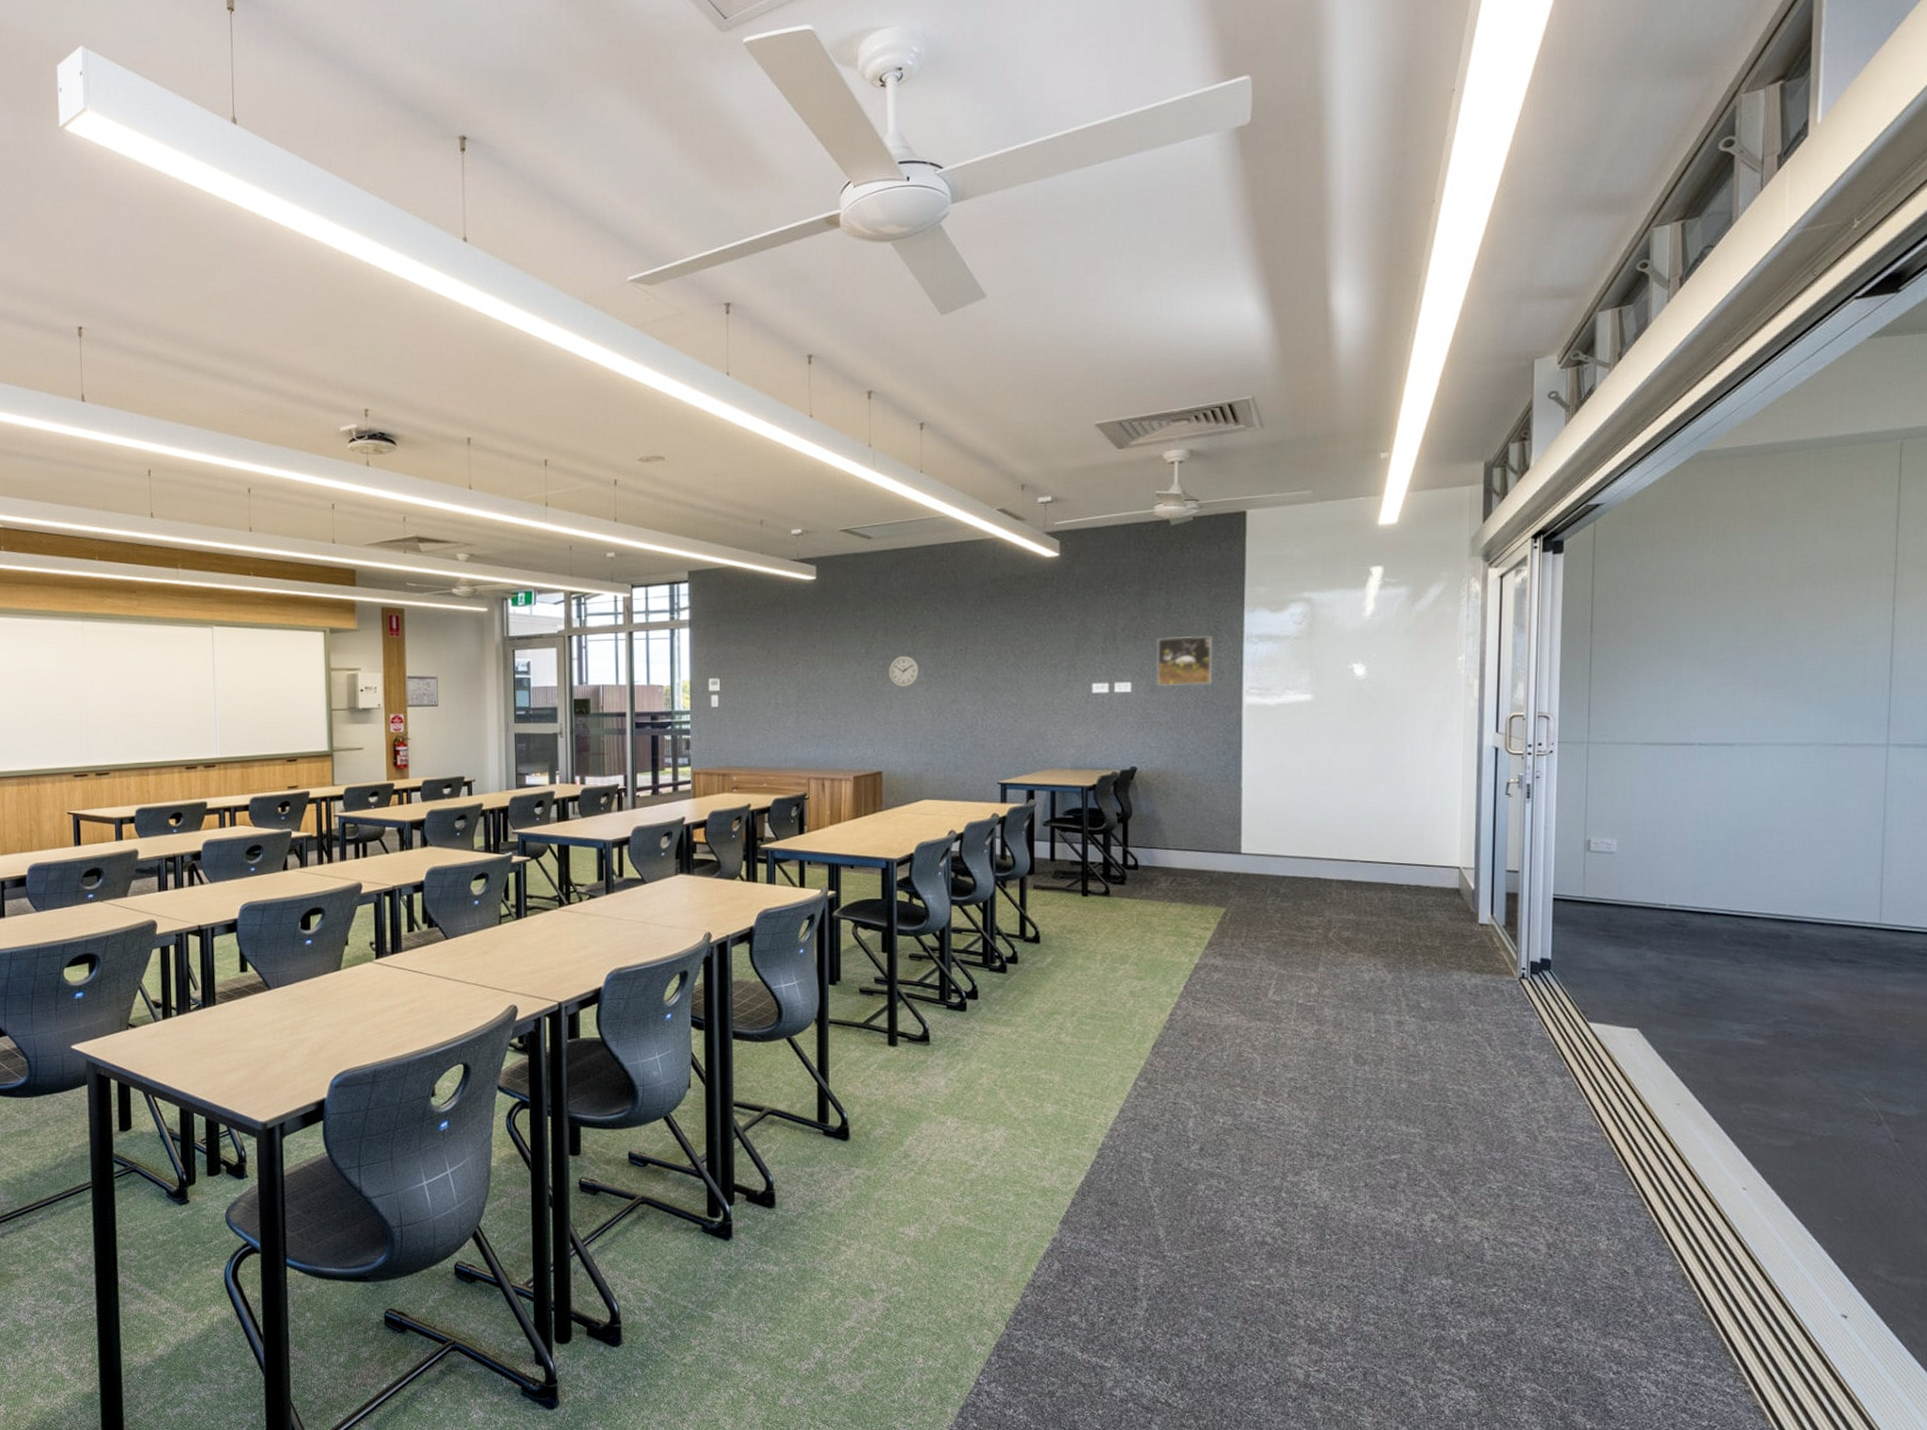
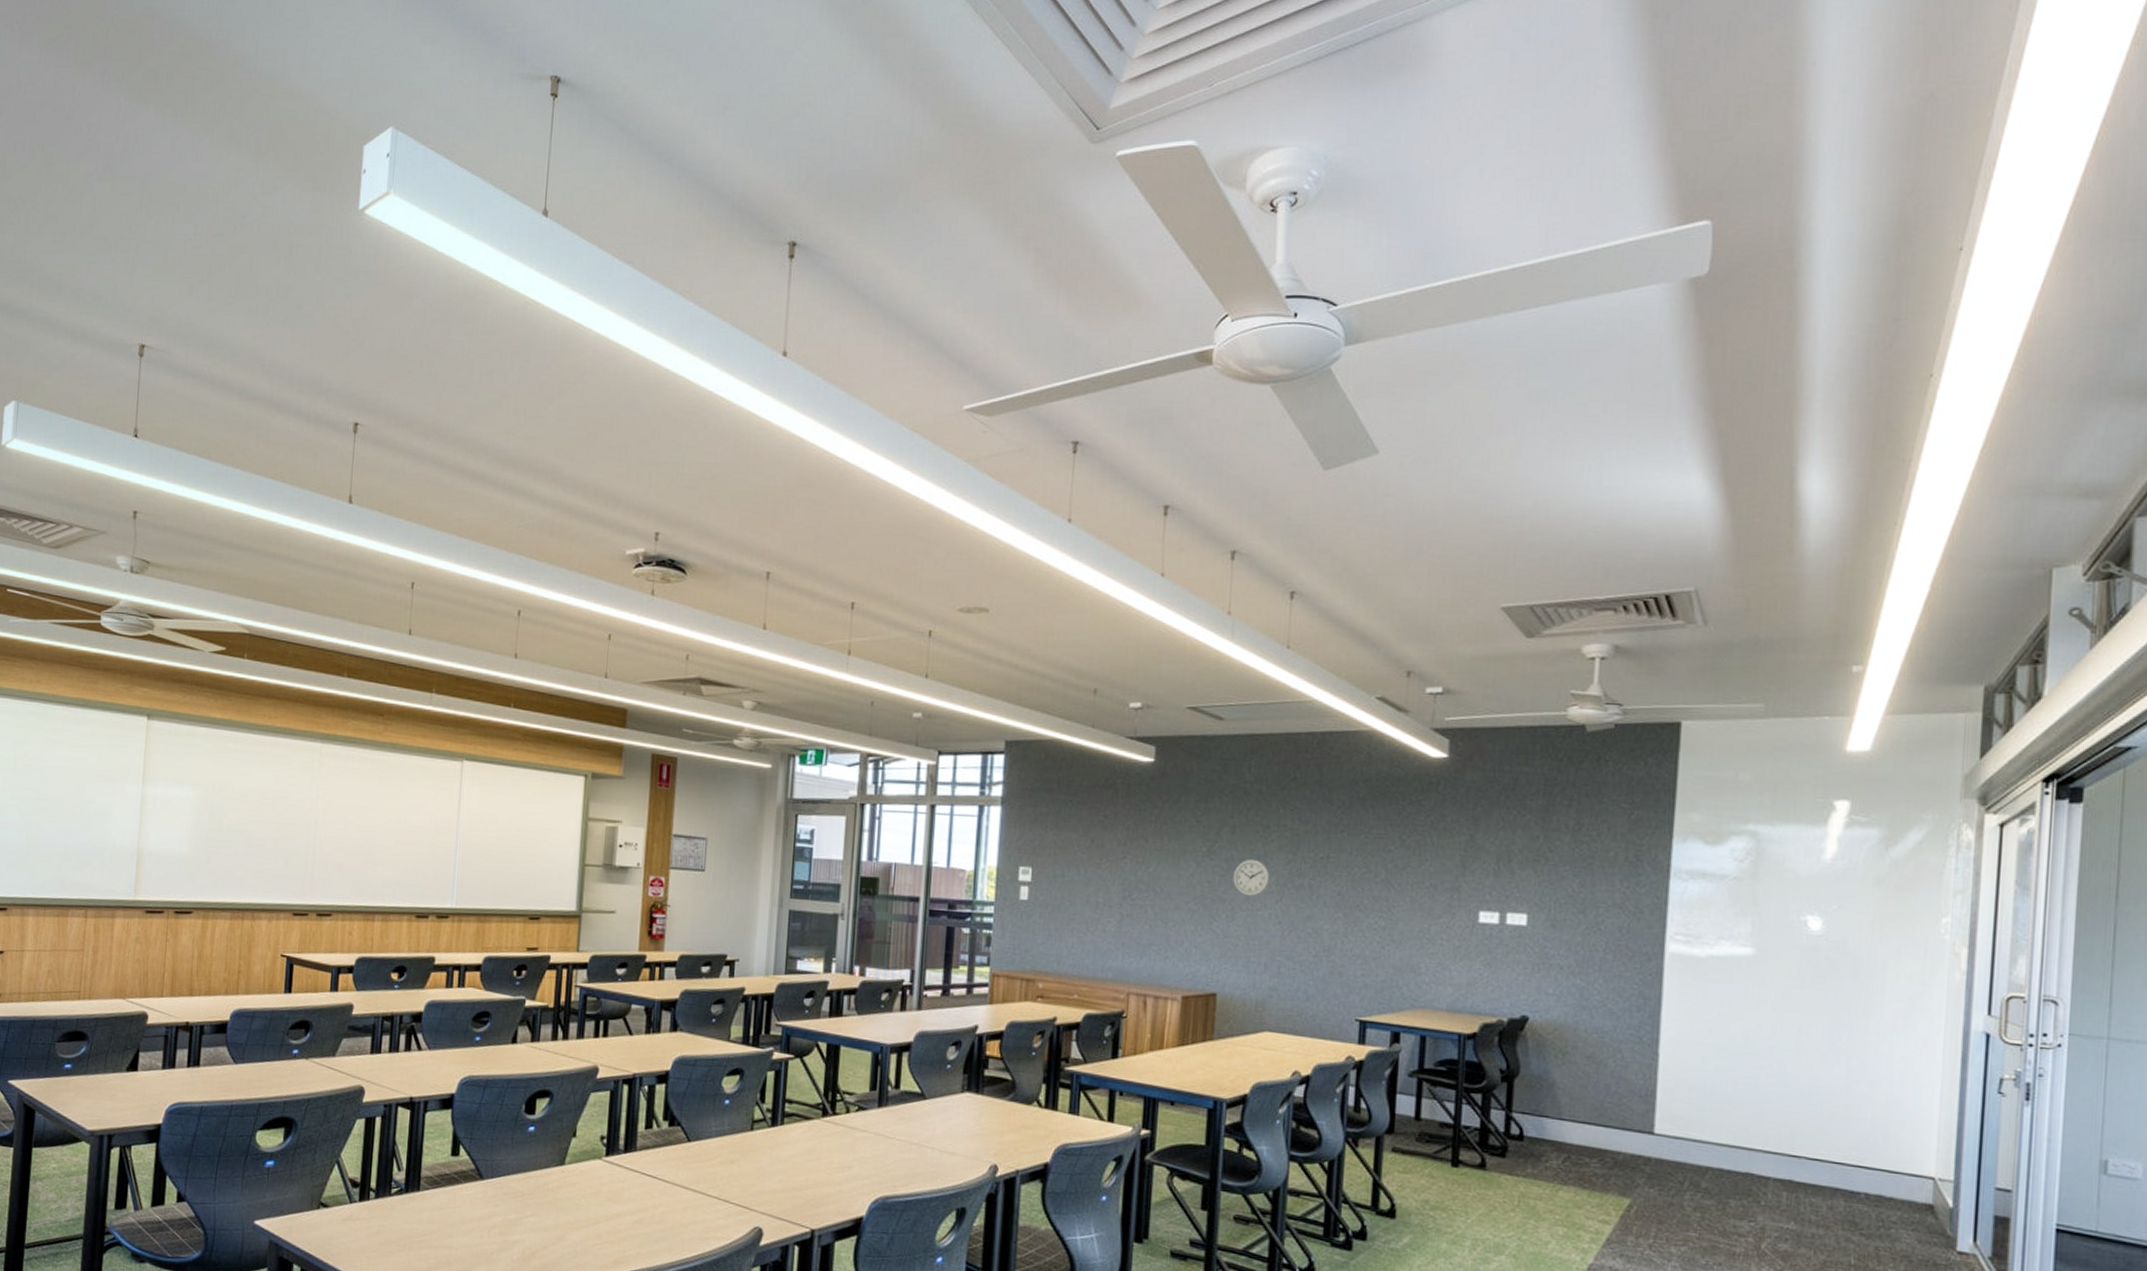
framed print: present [1157,635,1213,686] -> none [1560,864,1632,924]

